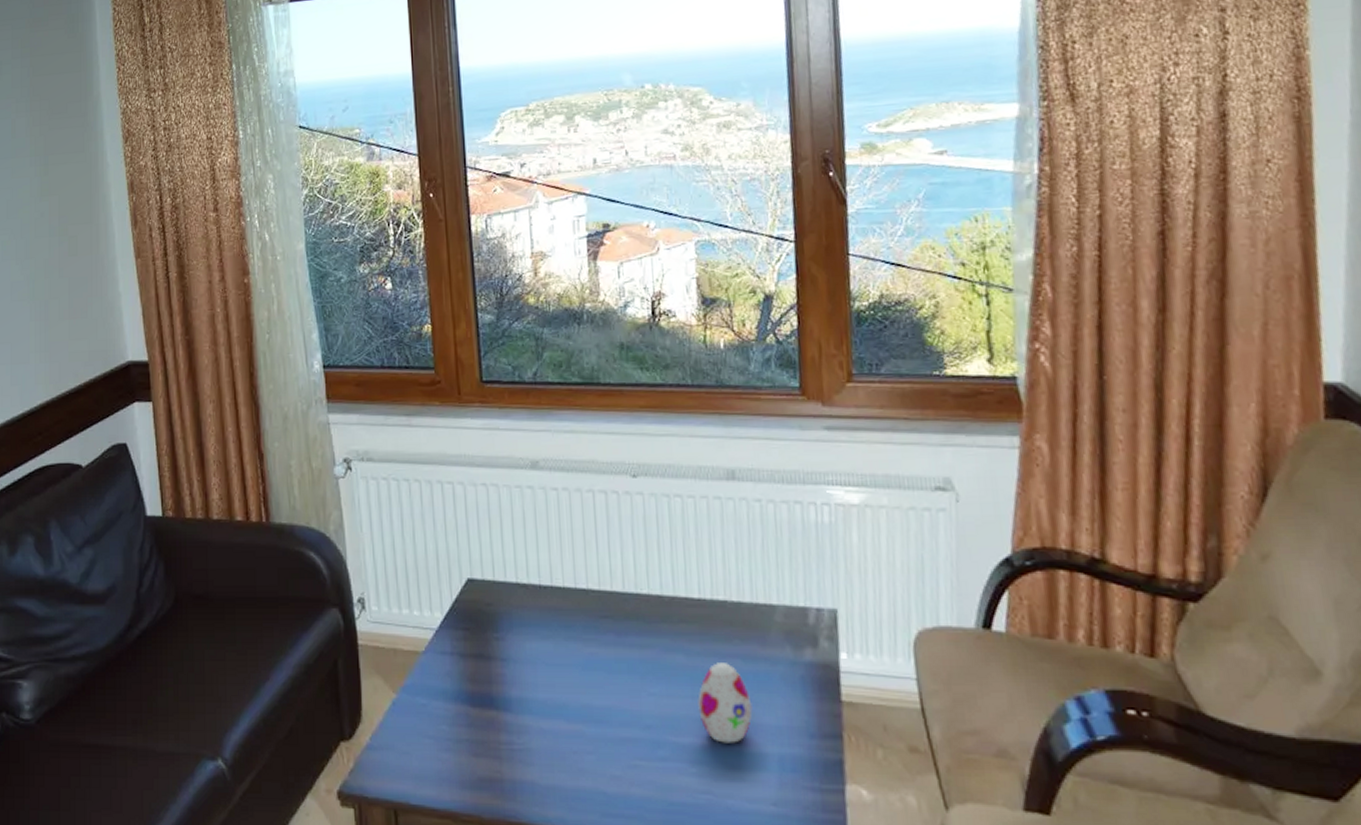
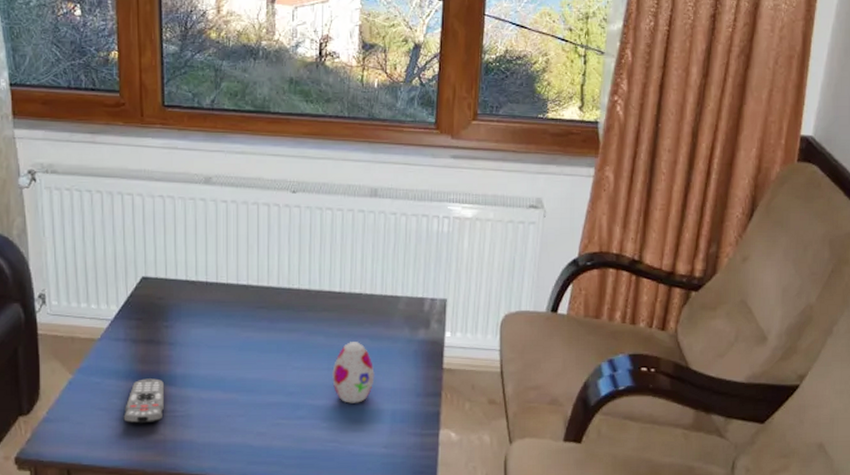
remote control: none [454,701,499,758] -> present [123,378,165,424]

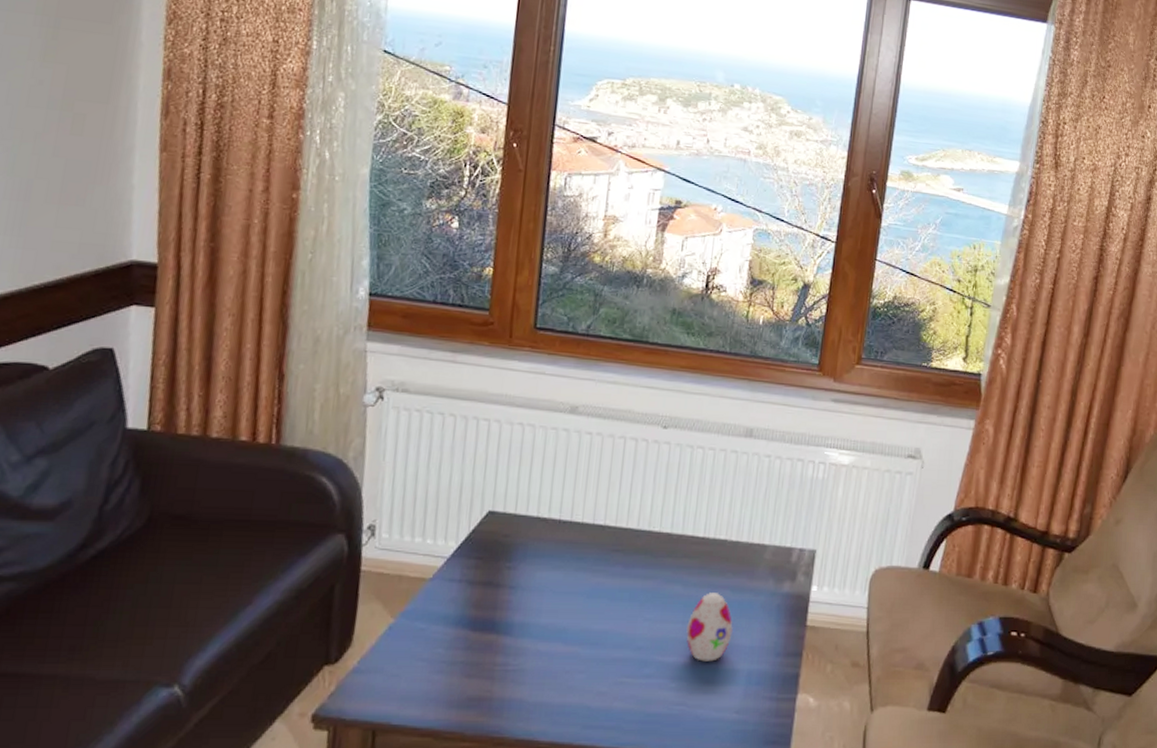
remote control: present [123,378,165,424] -> none [446,626,499,678]

